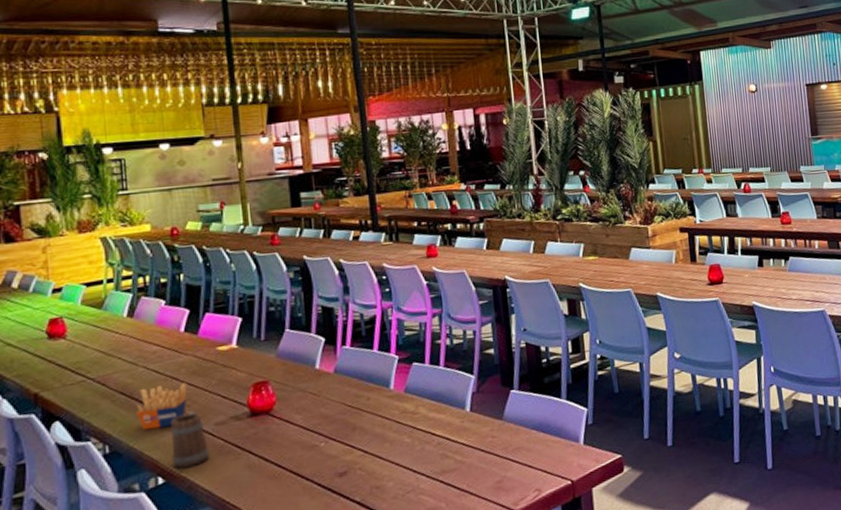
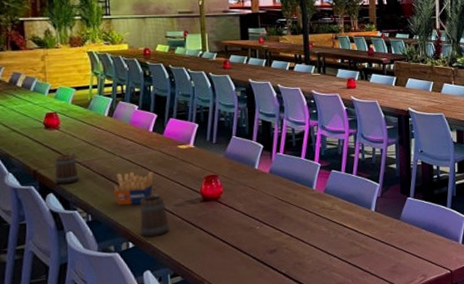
beer mug: none [61,366,93,409] -> present [54,152,79,184]

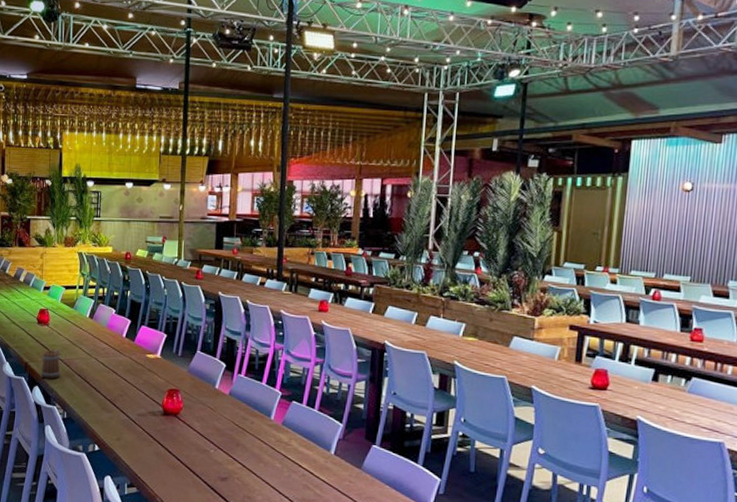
french fries: present [113,171,154,206] -> none [87,375,122,409]
beer mug: present [139,193,170,237] -> none [105,399,132,443]

